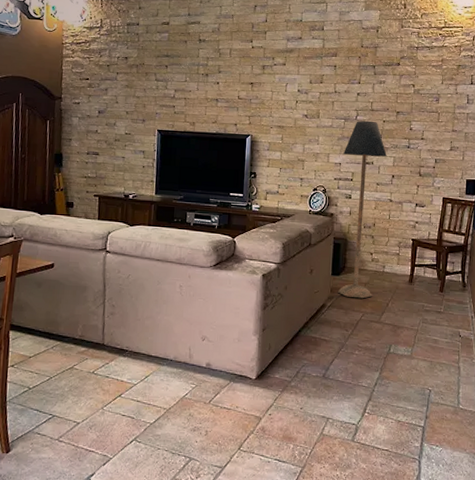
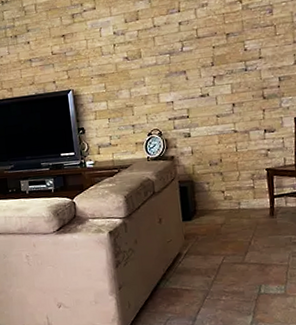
floor lamp: present [337,120,387,299] -> none [174,49,231,242]

